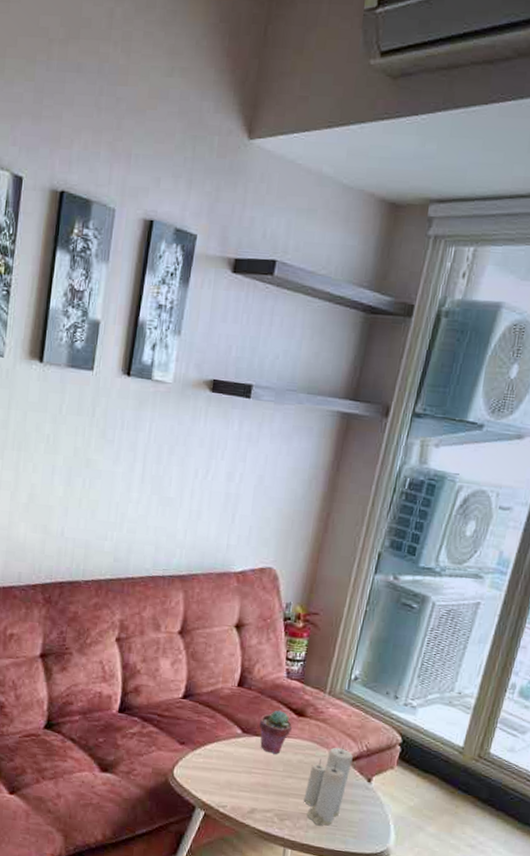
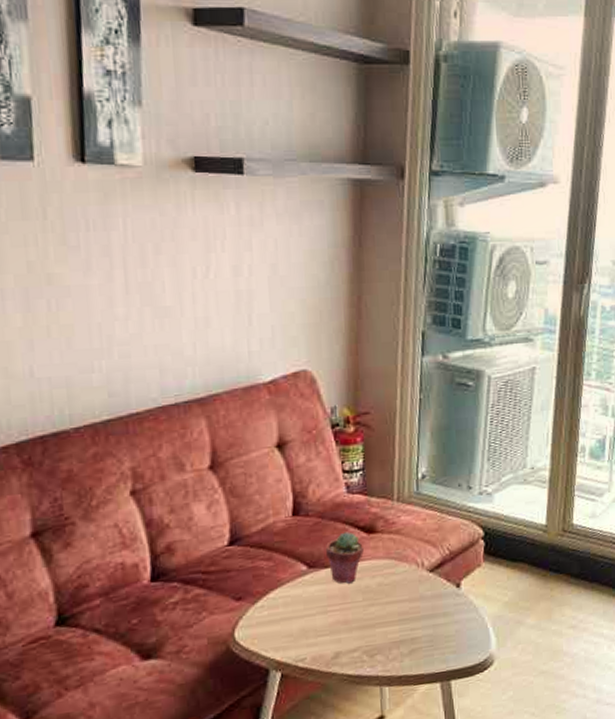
candle: present [303,745,353,825] -> none [391,554,437,650]

